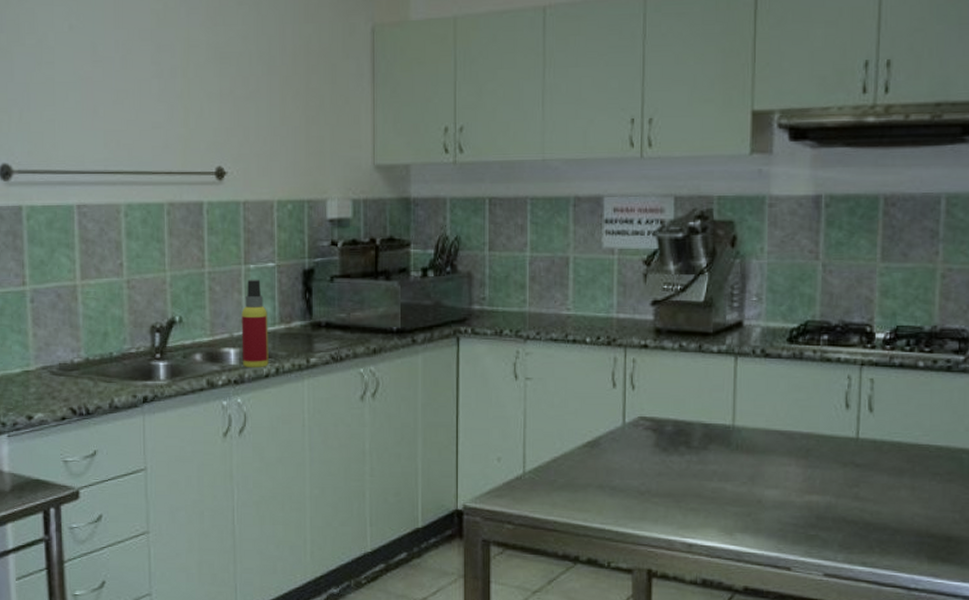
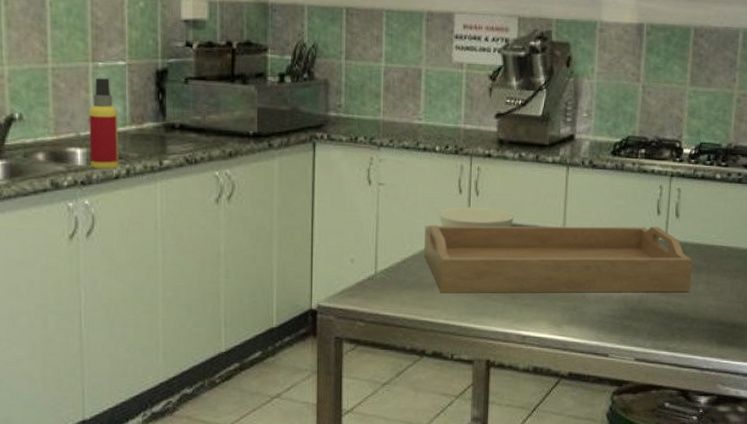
serving tray: none [576,421,892,498] -> present [424,225,692,293]
bowl: none [591,401,676,424] -> present [438,206,515,228]

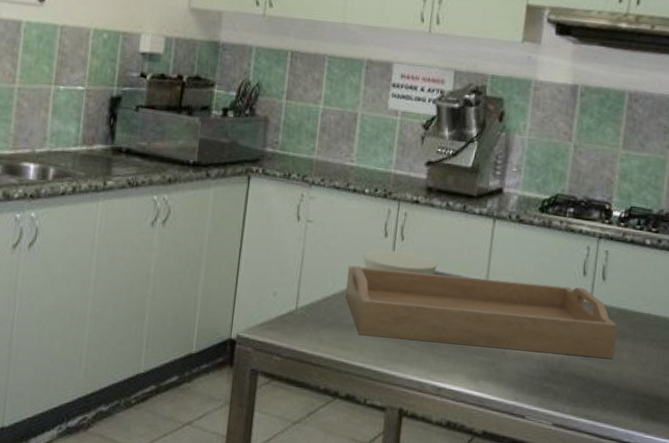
spray bottle: present [89,77,119,170] -> none [41,99,72,186]

